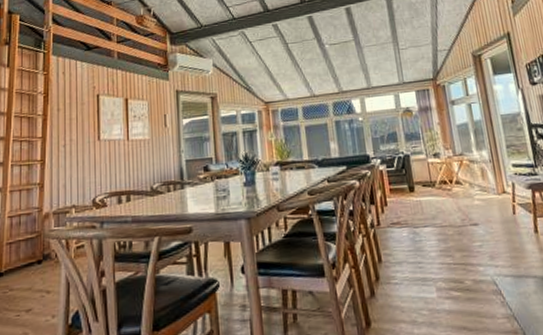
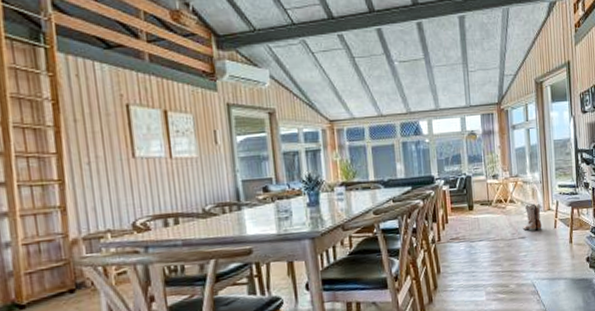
boots: none [473,184,498,218] -> present [522,203,542,231]

